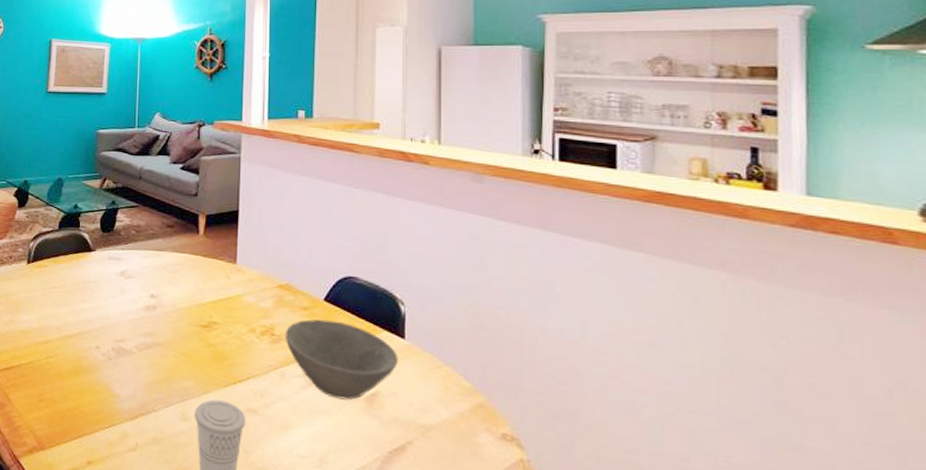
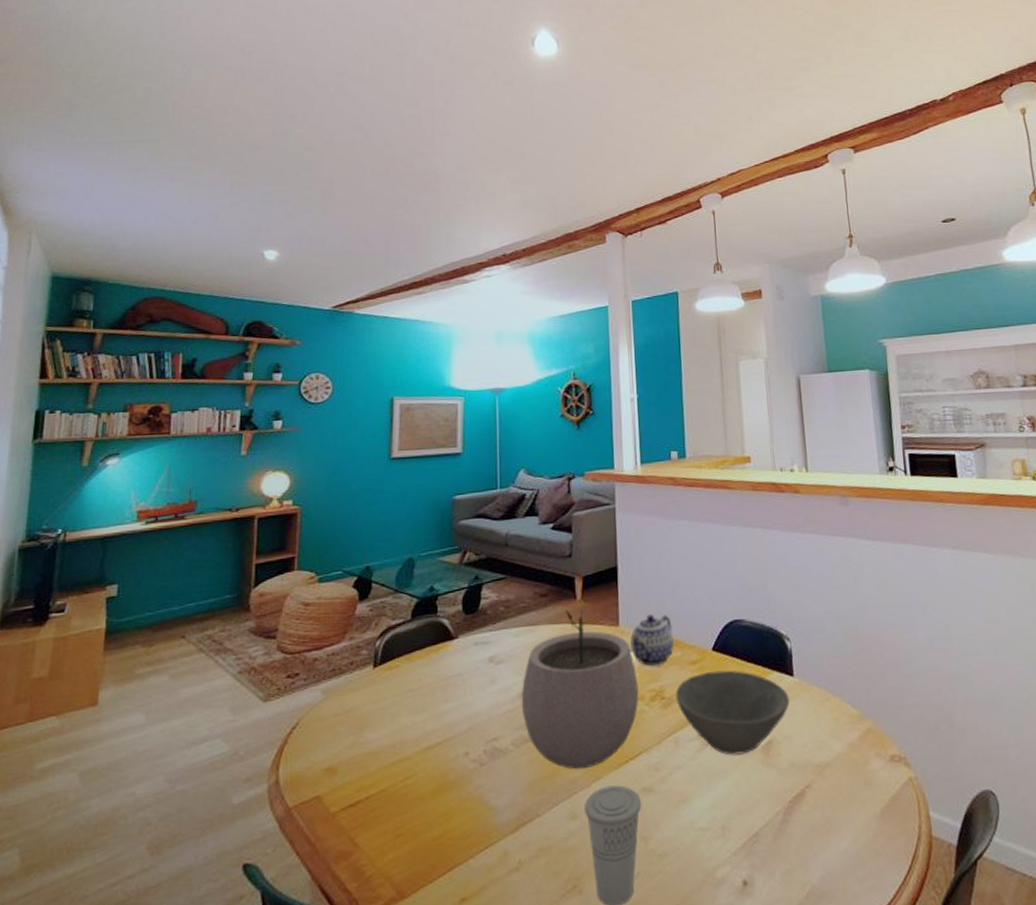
plant pot: none [145,241,251,381] -> present [521,606,639,770]
teapot: none [246,258,288,305] -> present [630,614,675,666]

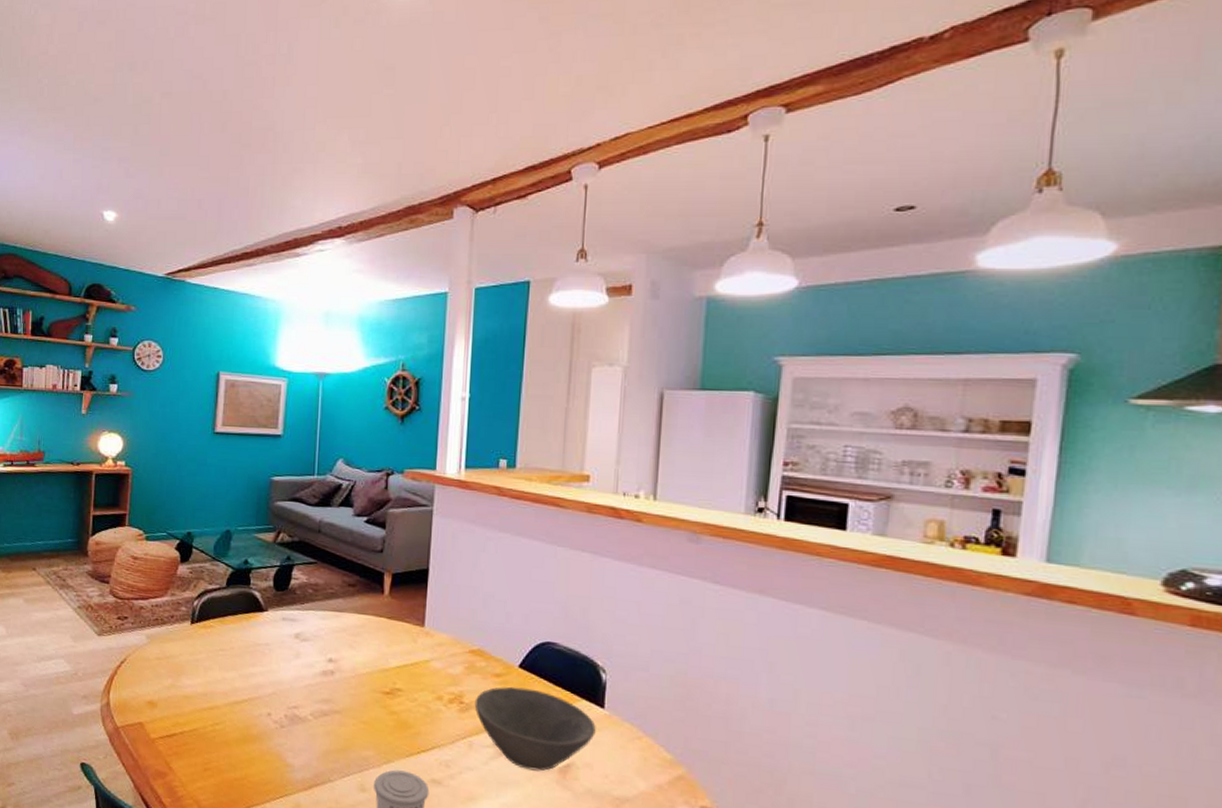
plant pot: present [521,606,639,770] -> none [322,602,438,751]
teapot: present [630,614,675,666] -> none [434,621,480,671]

